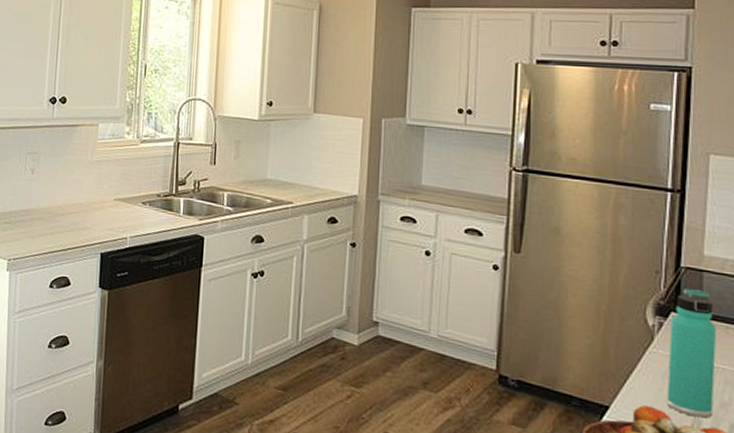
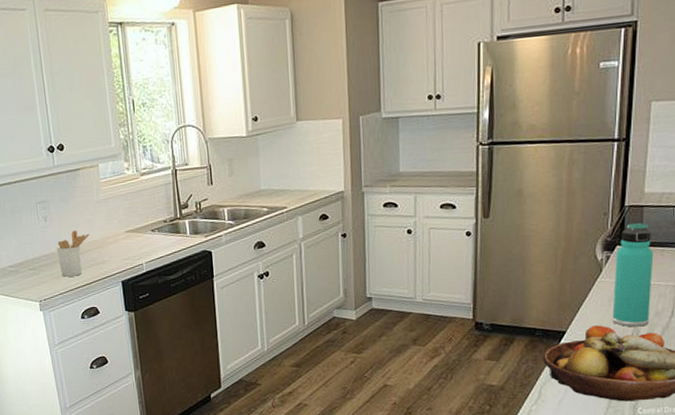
utensil holder: none [37,189,76,239] -> present [56,230,89,277]

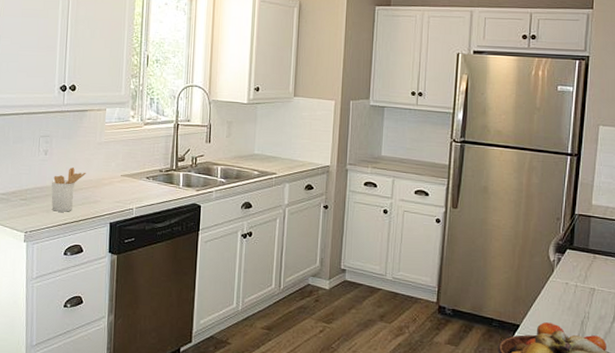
thermos bottle: present [612,222,654,327] -> none [561,230,599,329]

